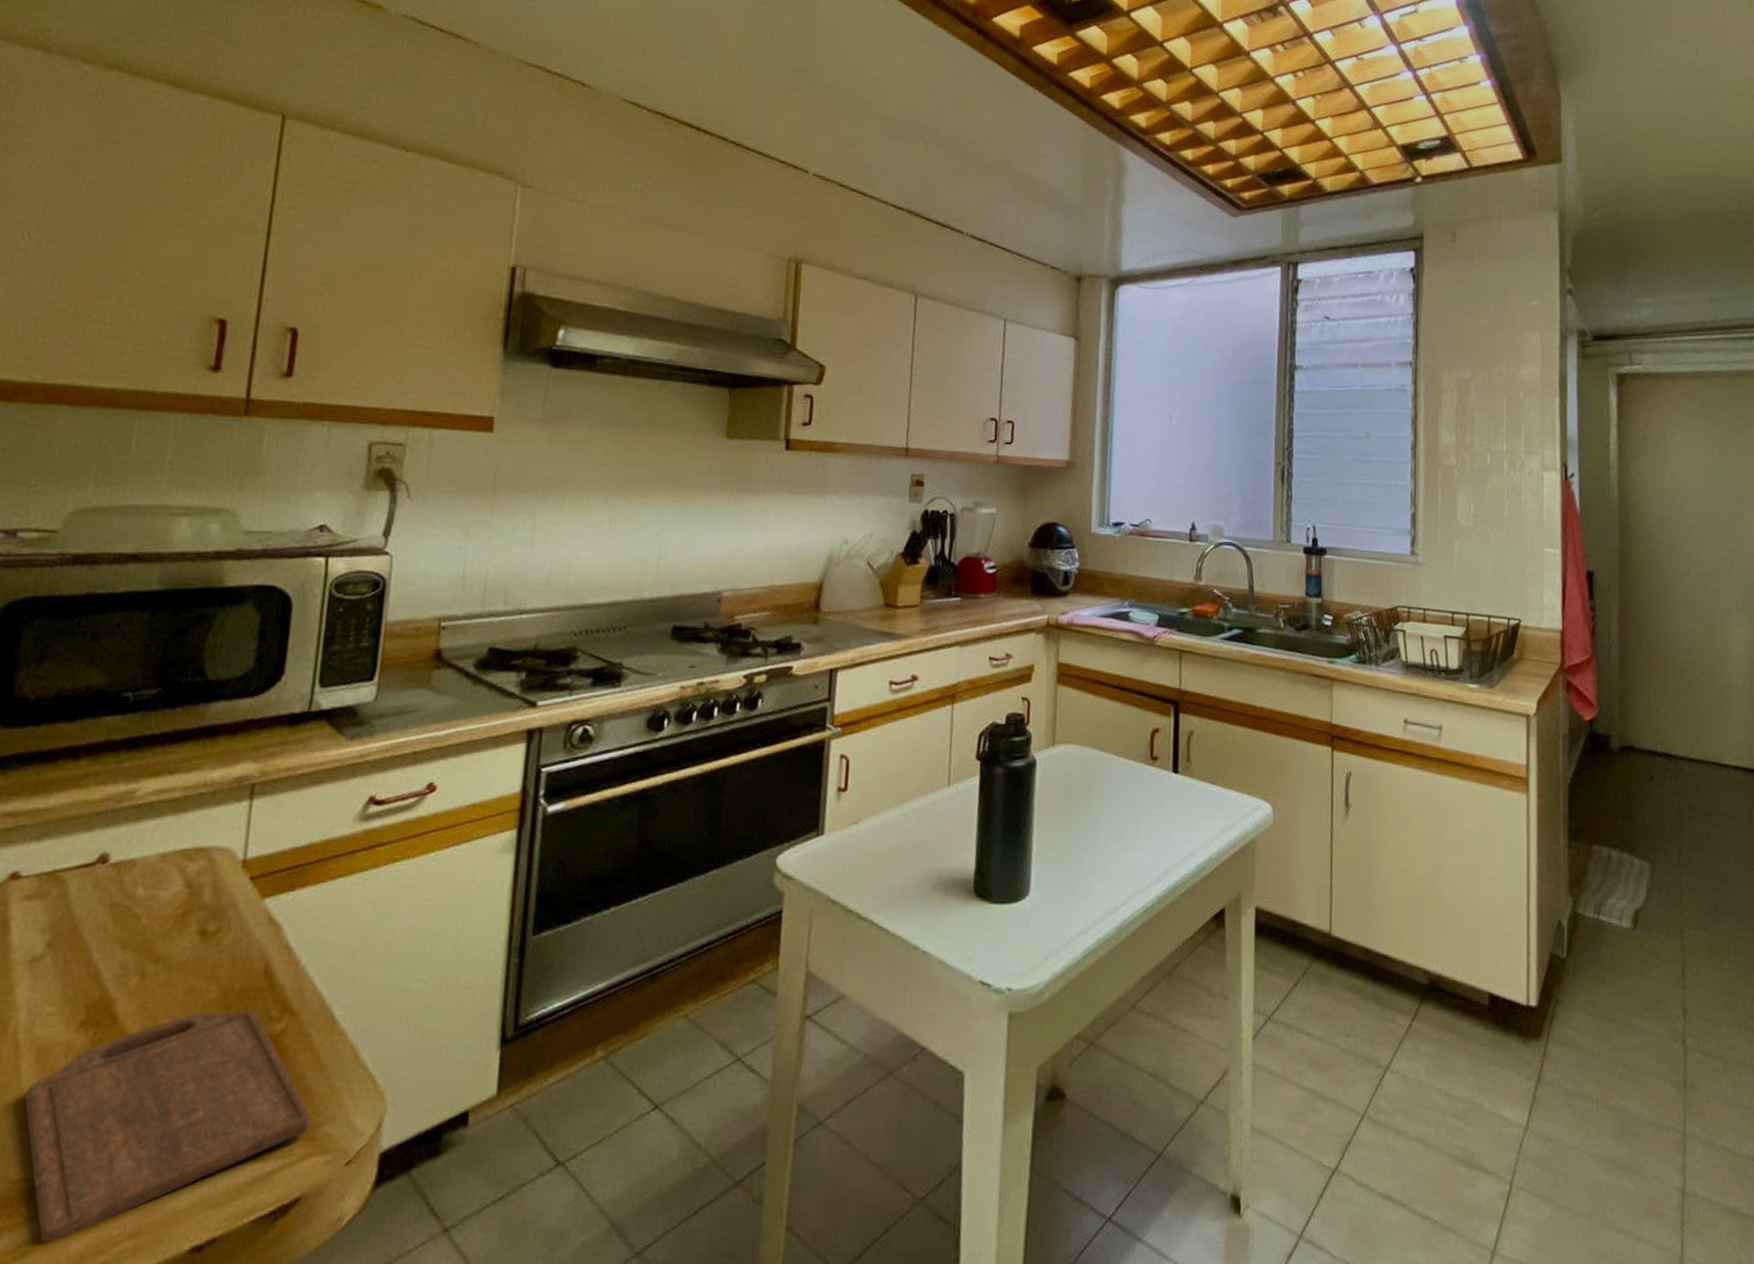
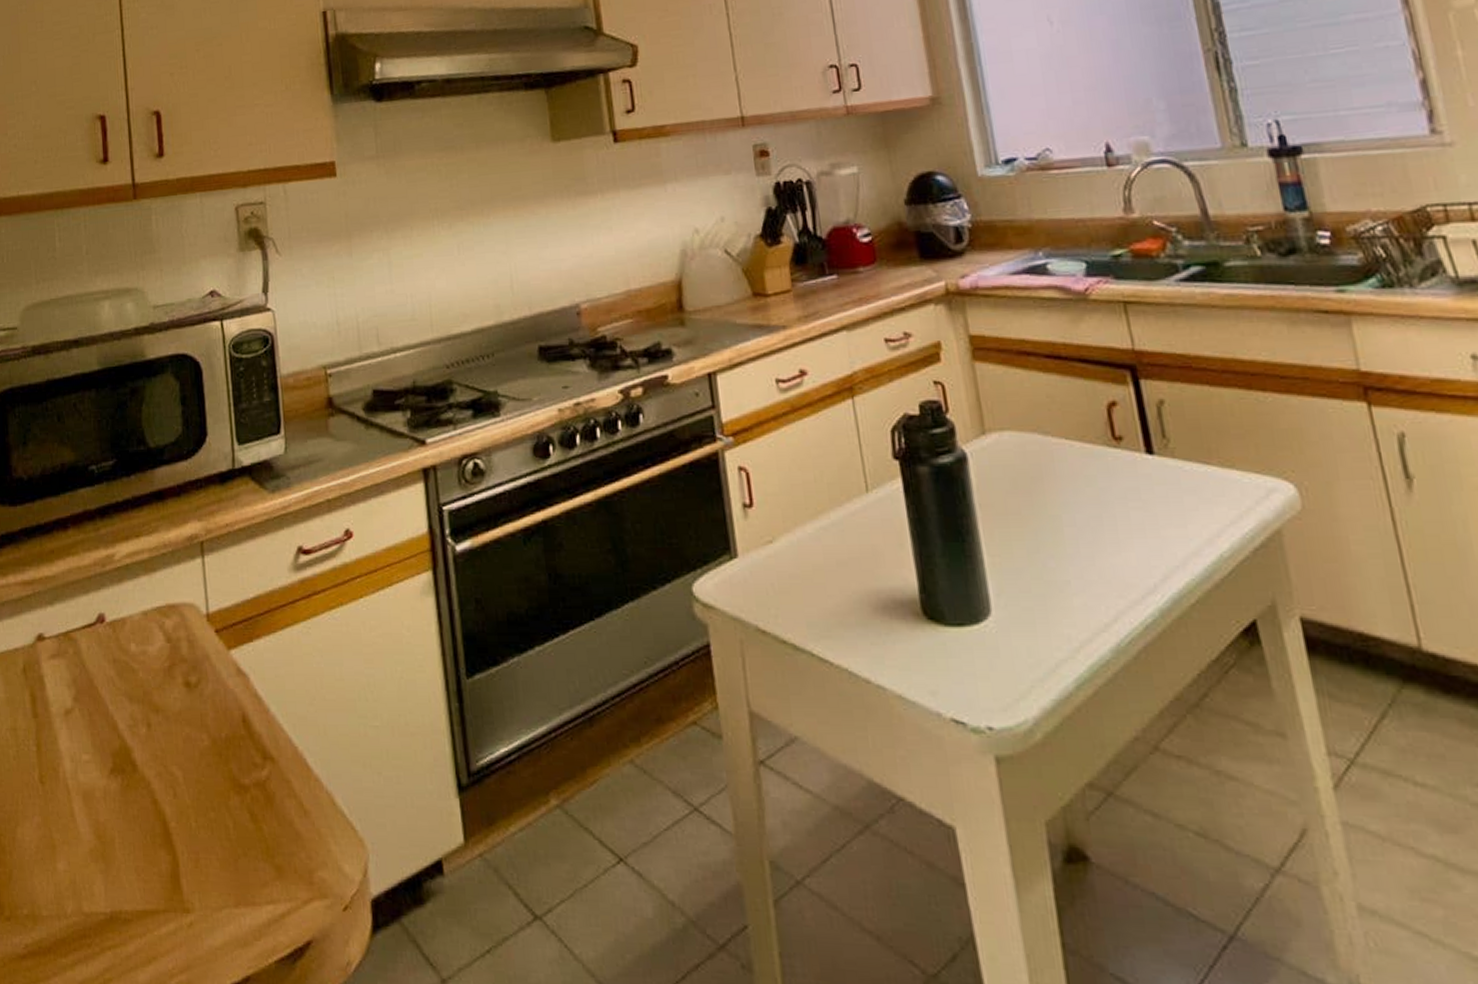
cutting board: present [24,1009,311,1244] -> none [82,756,307,973]

